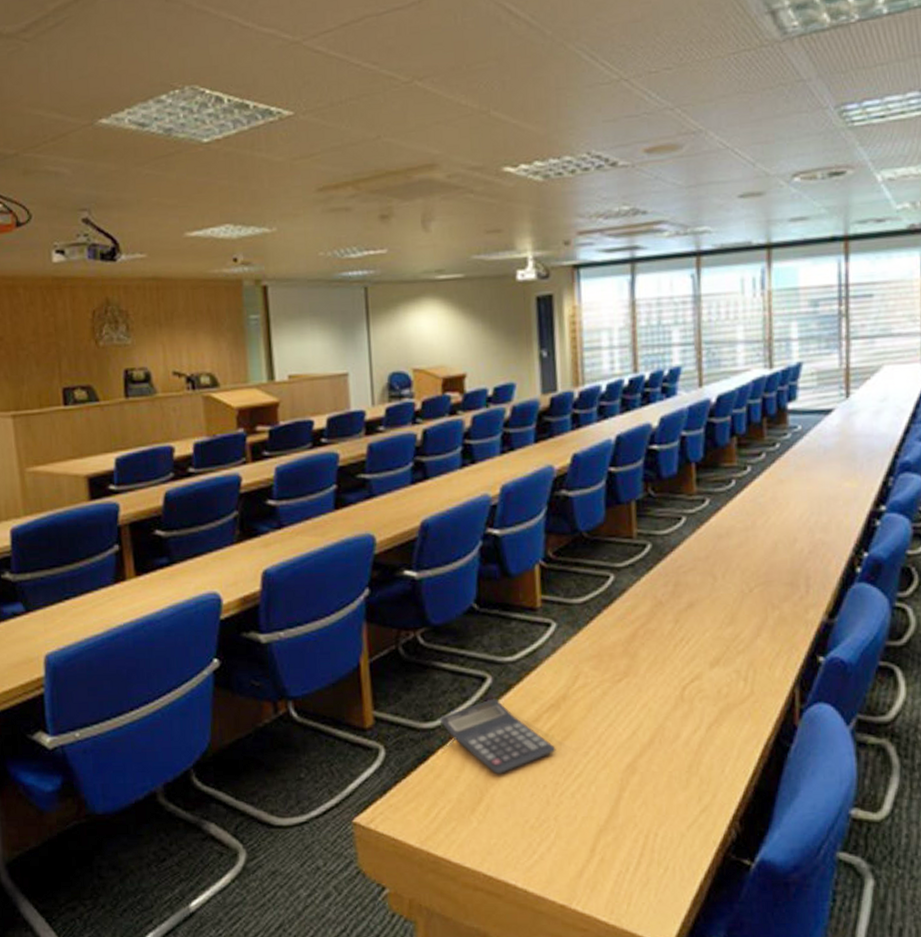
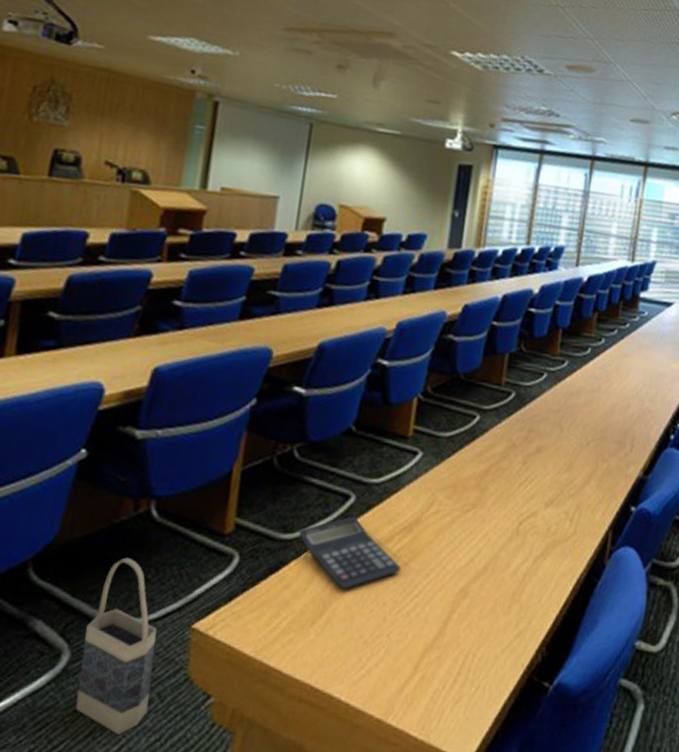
bag: none [255,759,328,926] -> present [75,557,157,734]

